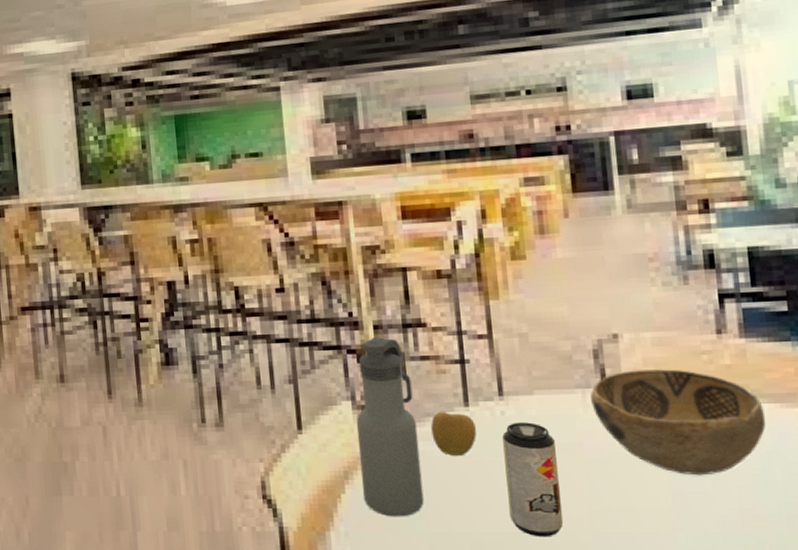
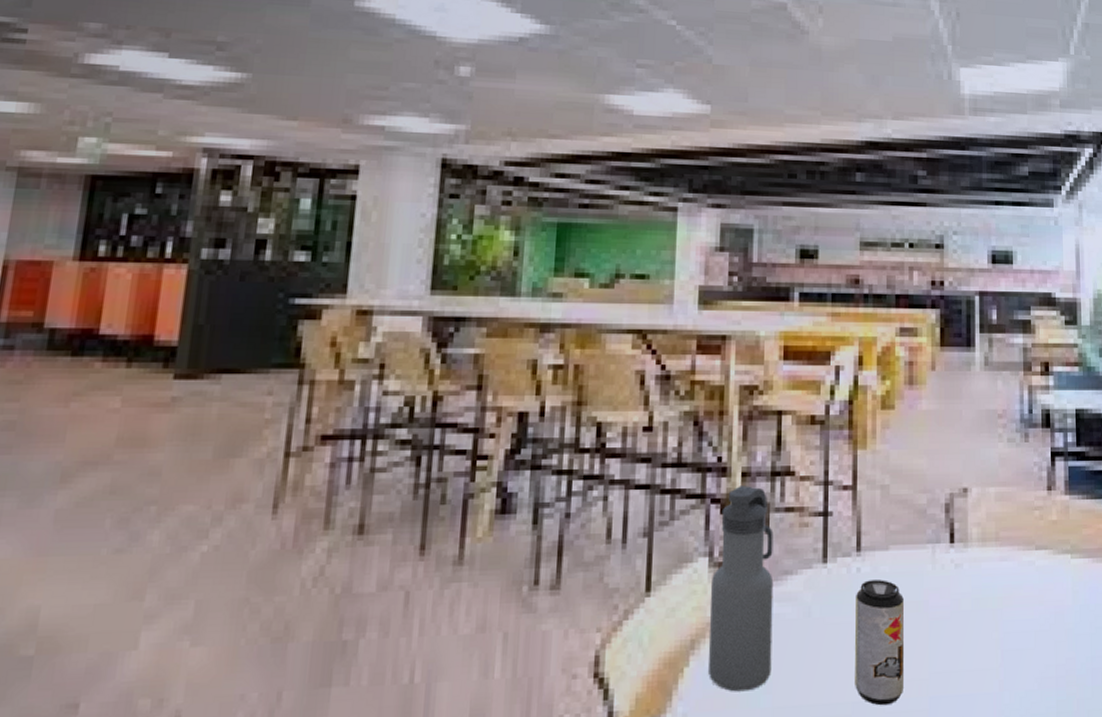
apple: present [431,411,477,457] -> none [787,568,831,619]
decorative bowl: present [590,369,766,476] -> none [940,524,1081,632]

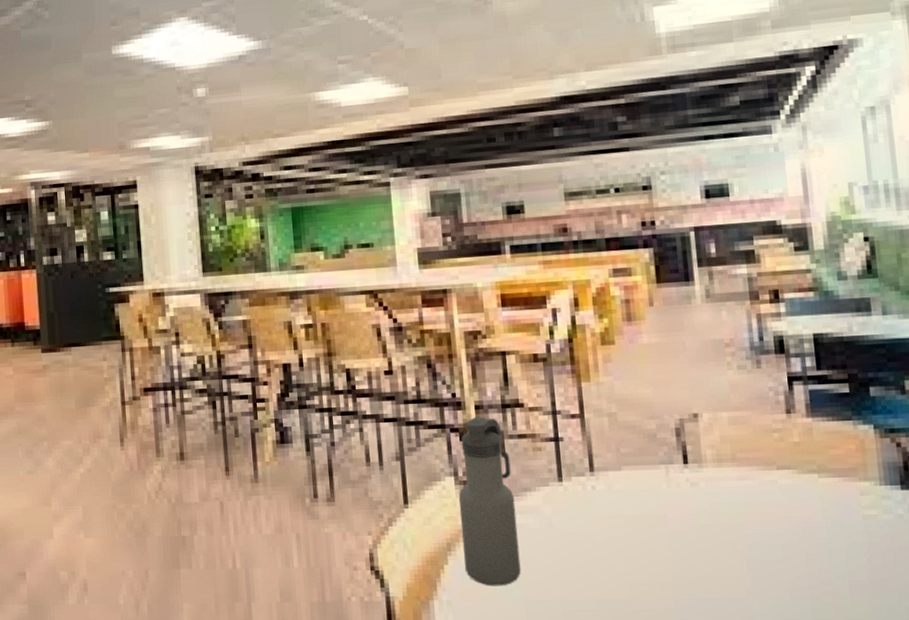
beverage can: present [855,580,904,706] -> none [593,496,648,604]

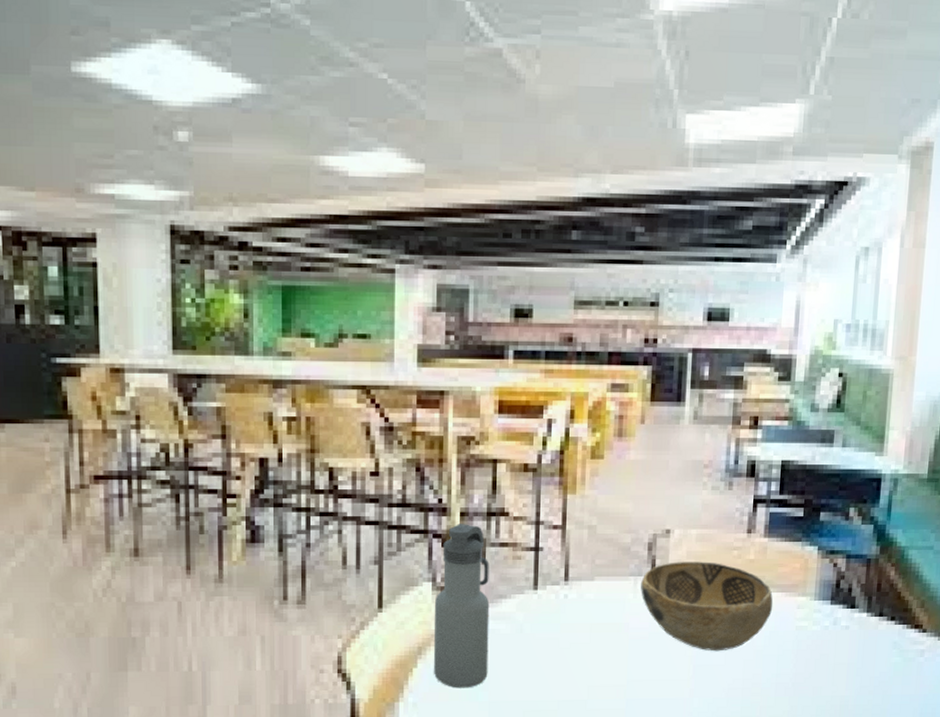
decorative bowl: none [673,446,831,545] -> present [641,562,774,652]

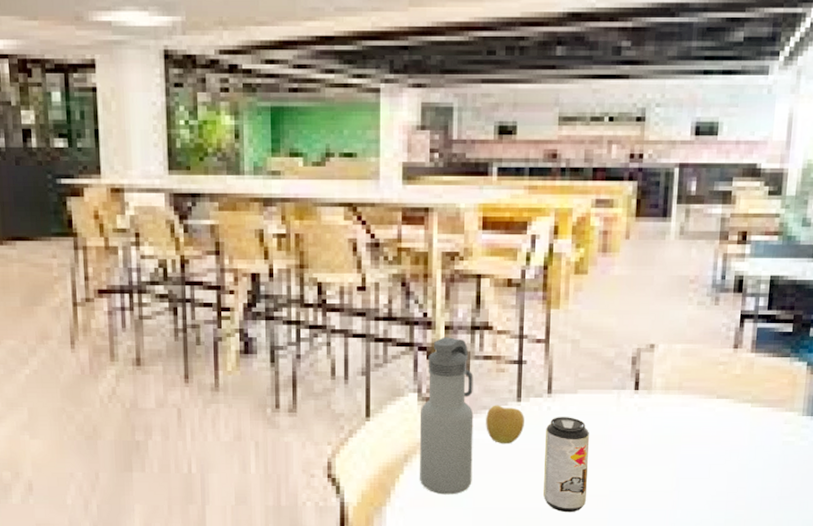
apple: none [502,593,541,635] -> present [486,405,524,445]
beverage can: none [561,605,606,704] -> present [543,417,589,513]
decorative bowl: present [641,562,774,652] -> none [624,376,760,465]

